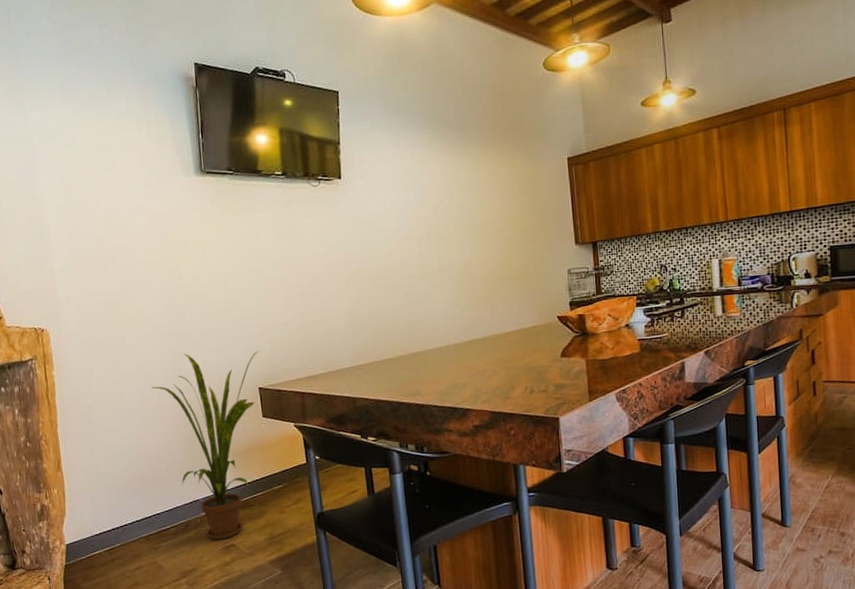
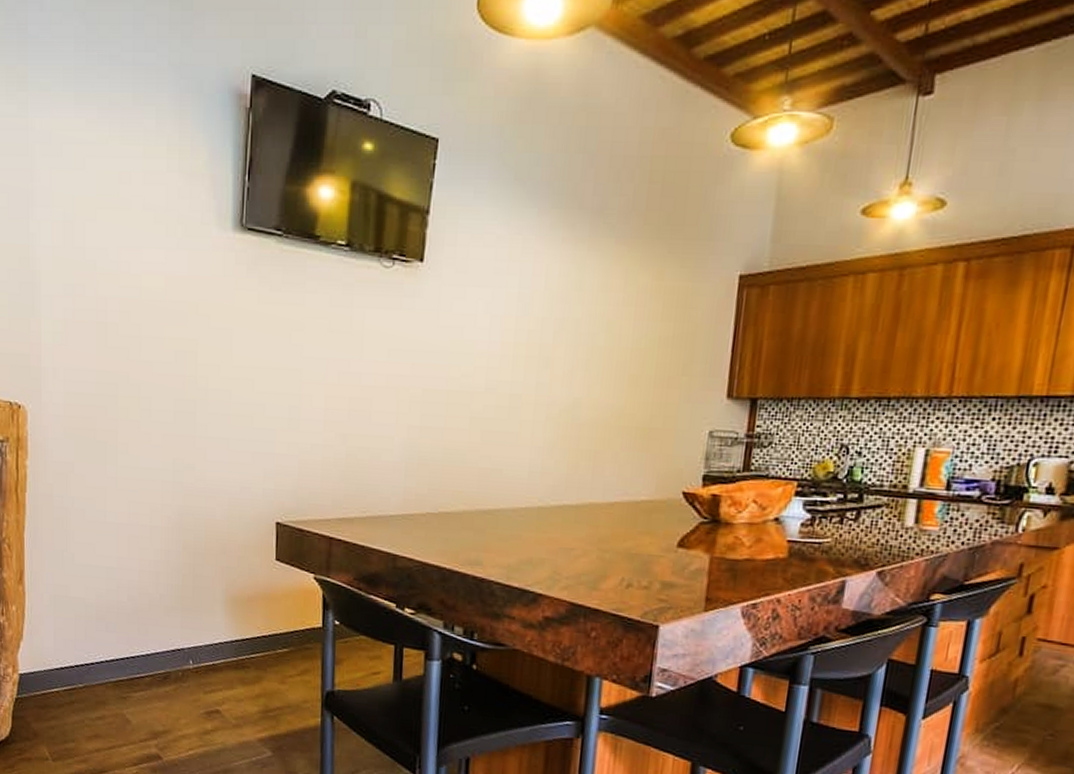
house plant: present [151,350,259,540] -> none [143,463,283,703]

